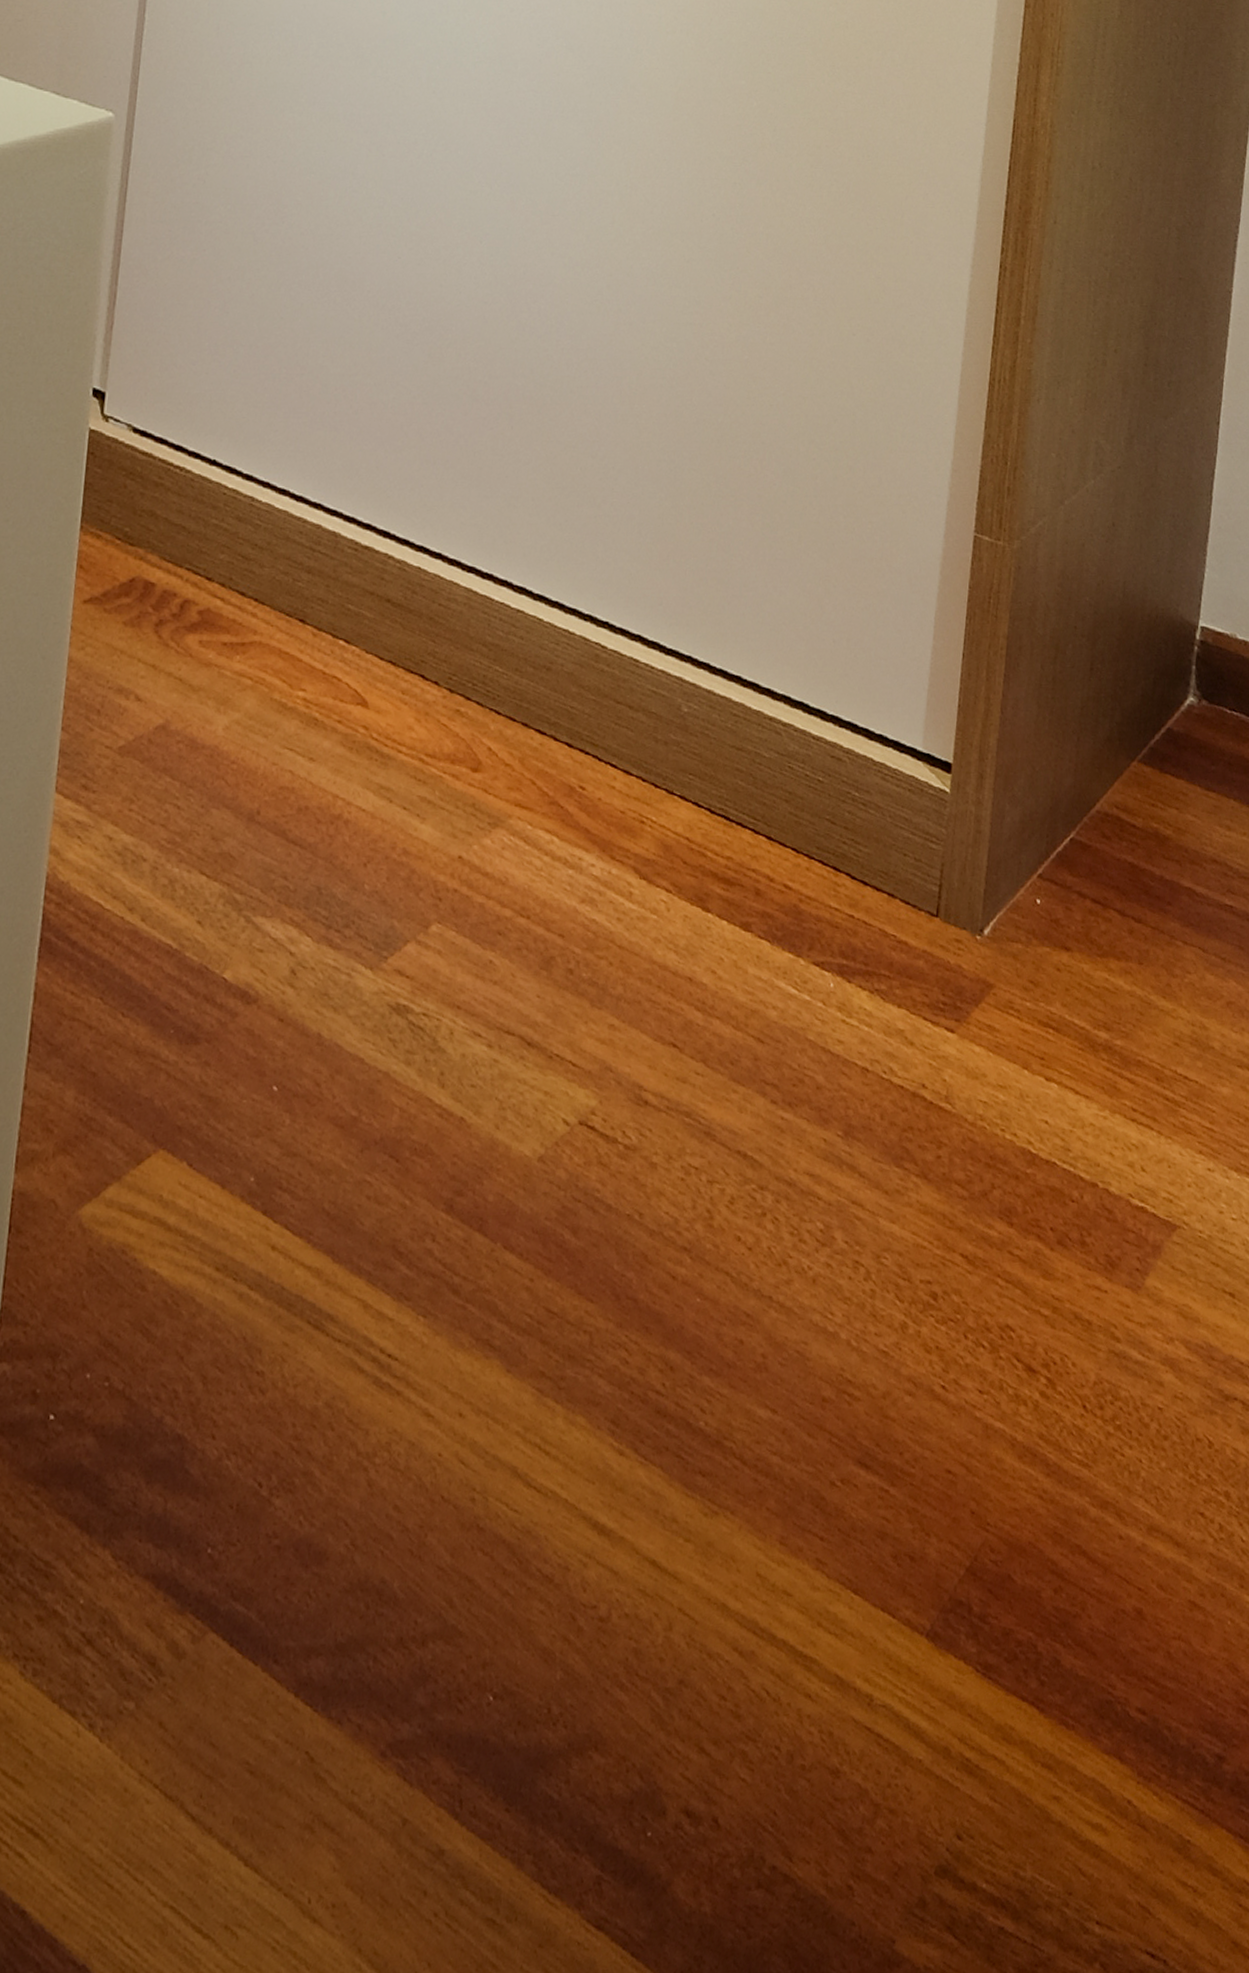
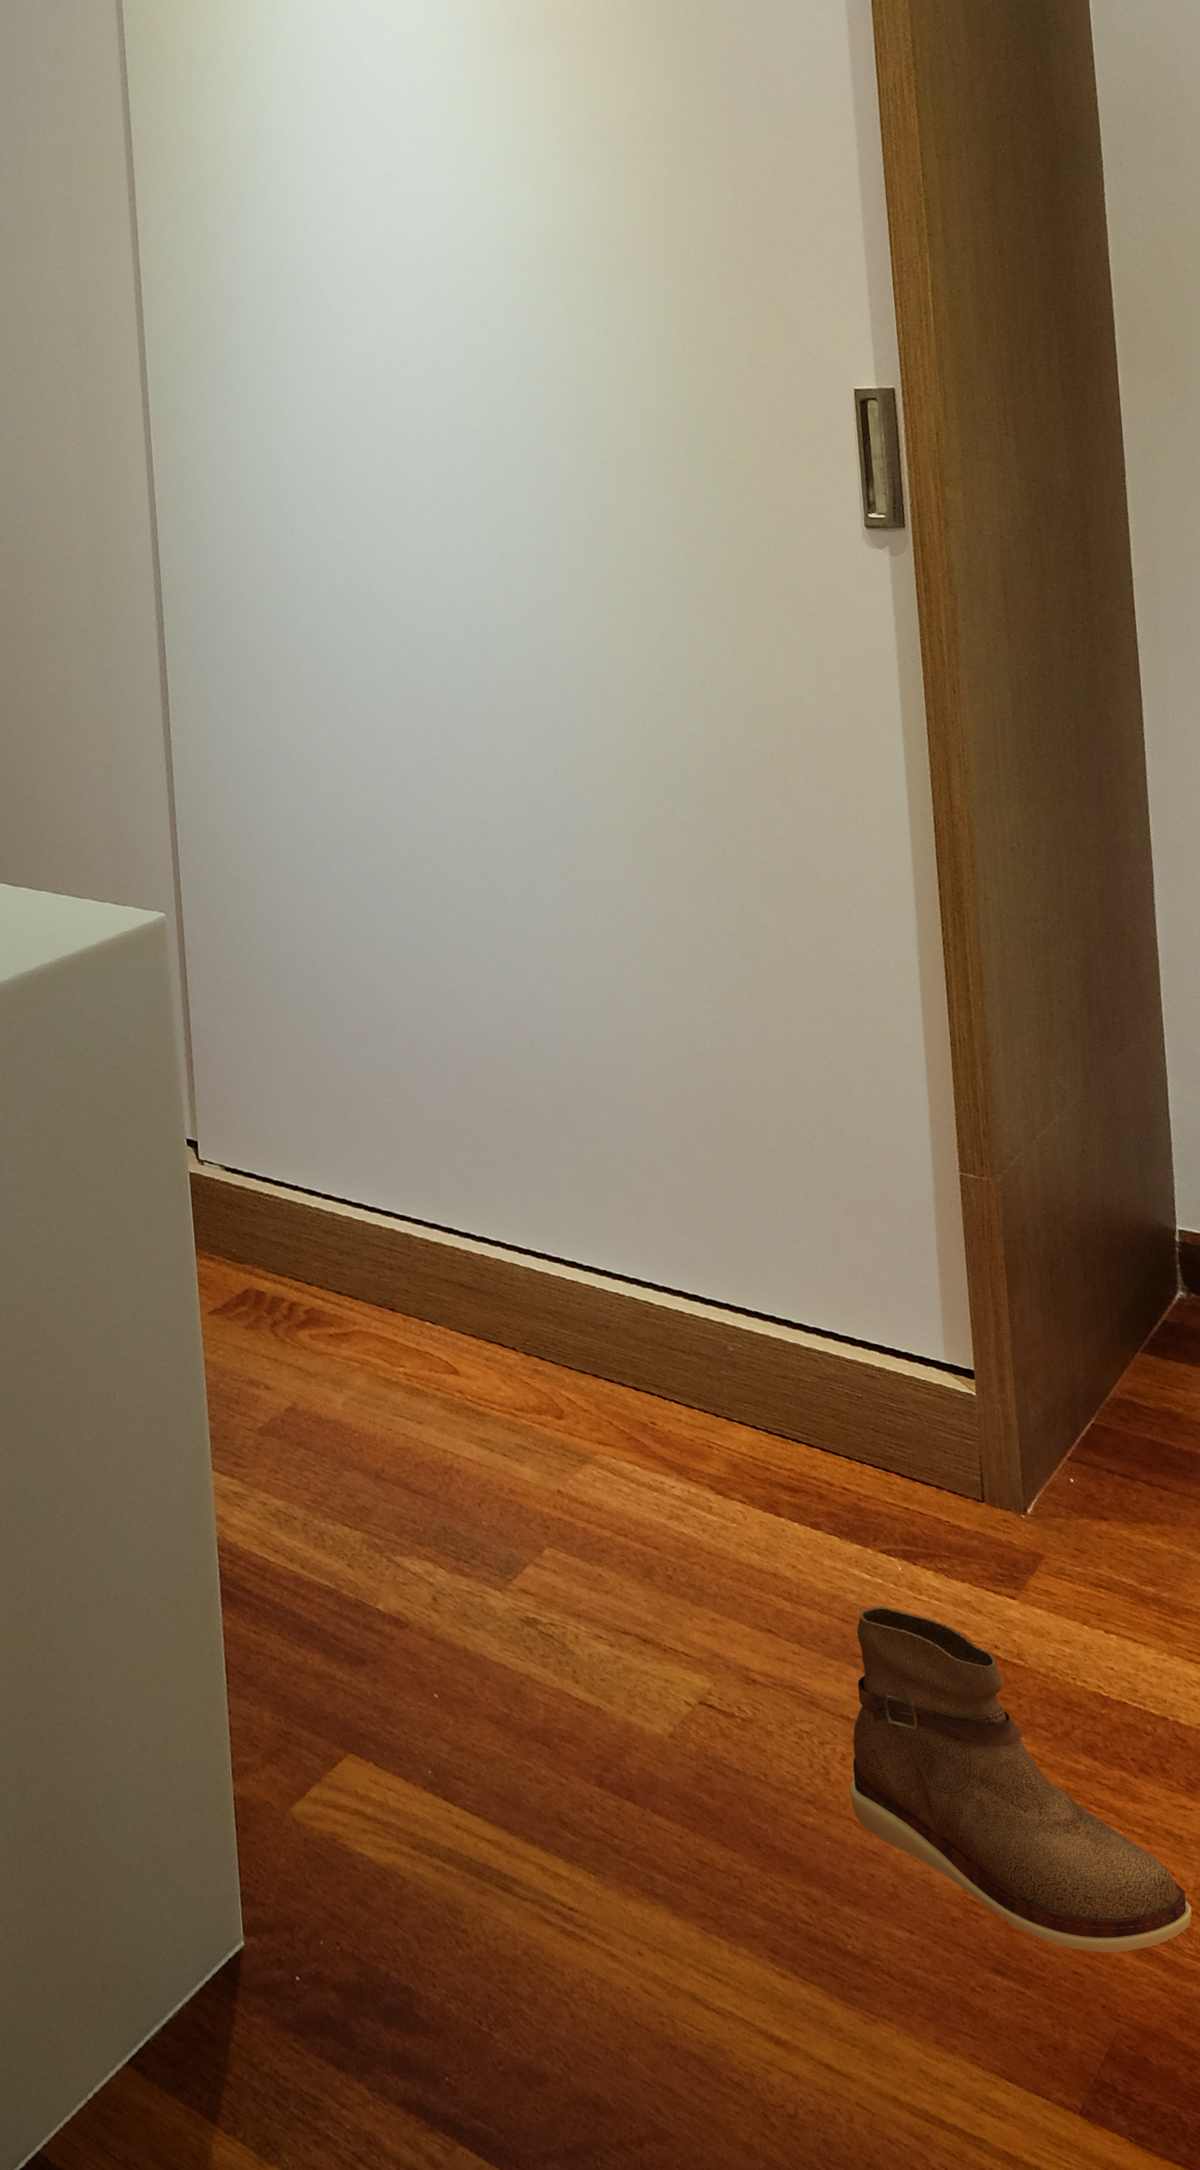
boot: none [731,1027,1088,1451] -> present [849,1606,1192,1952]

